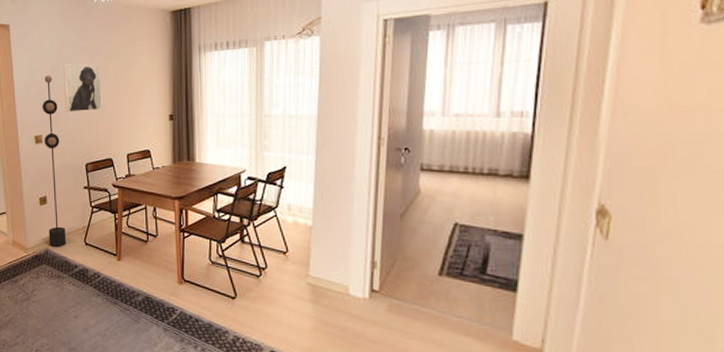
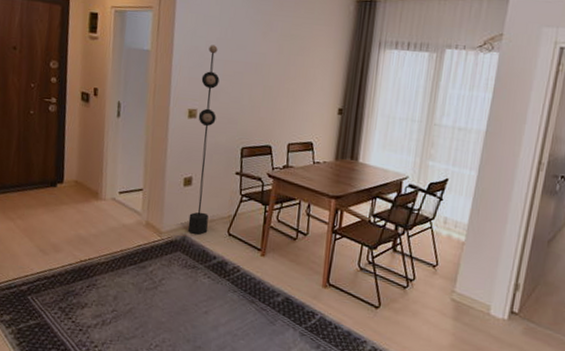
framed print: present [63,64,102,113] -> none [227,36,274,92]

